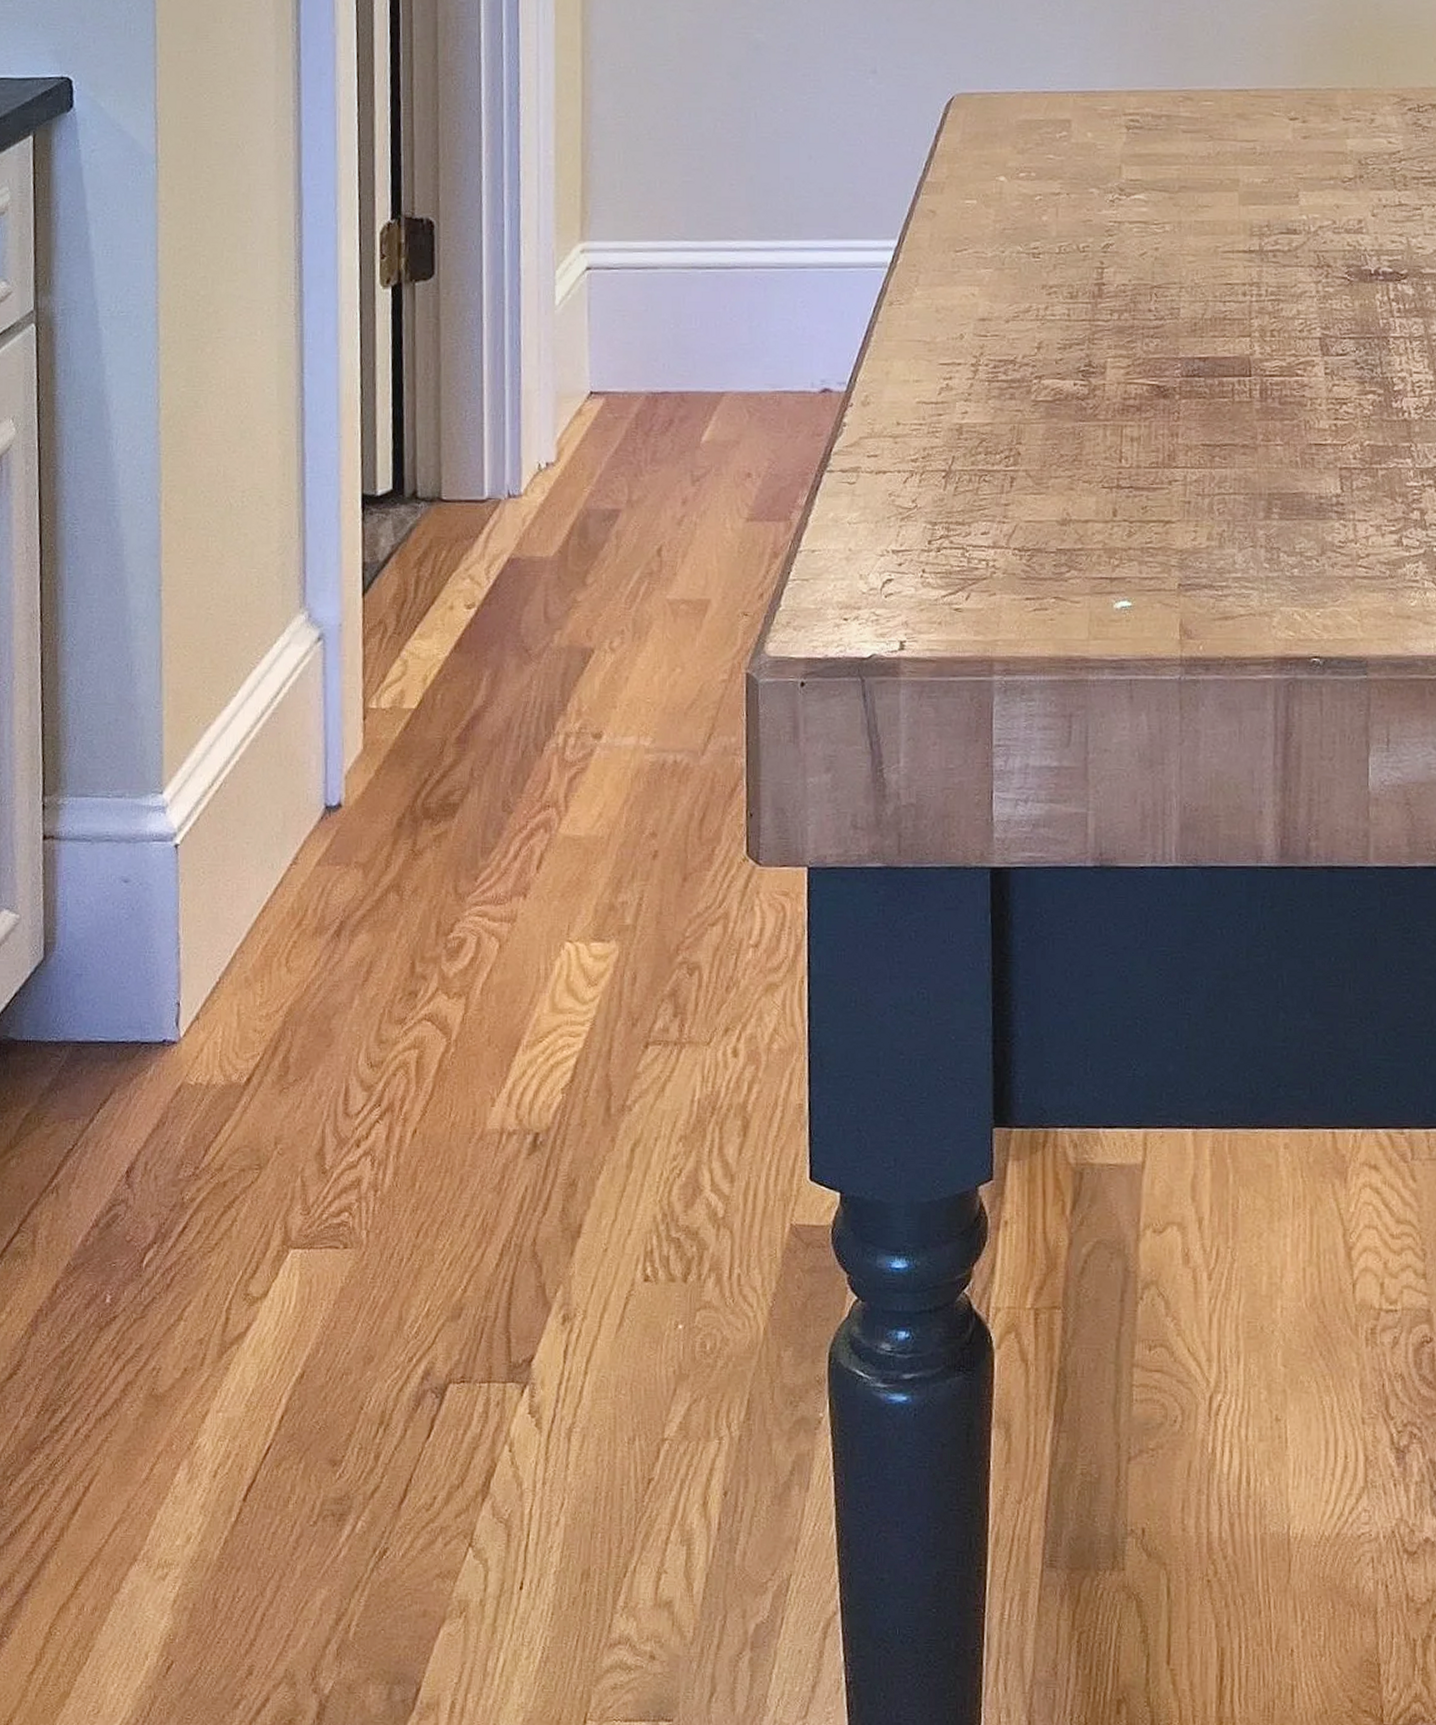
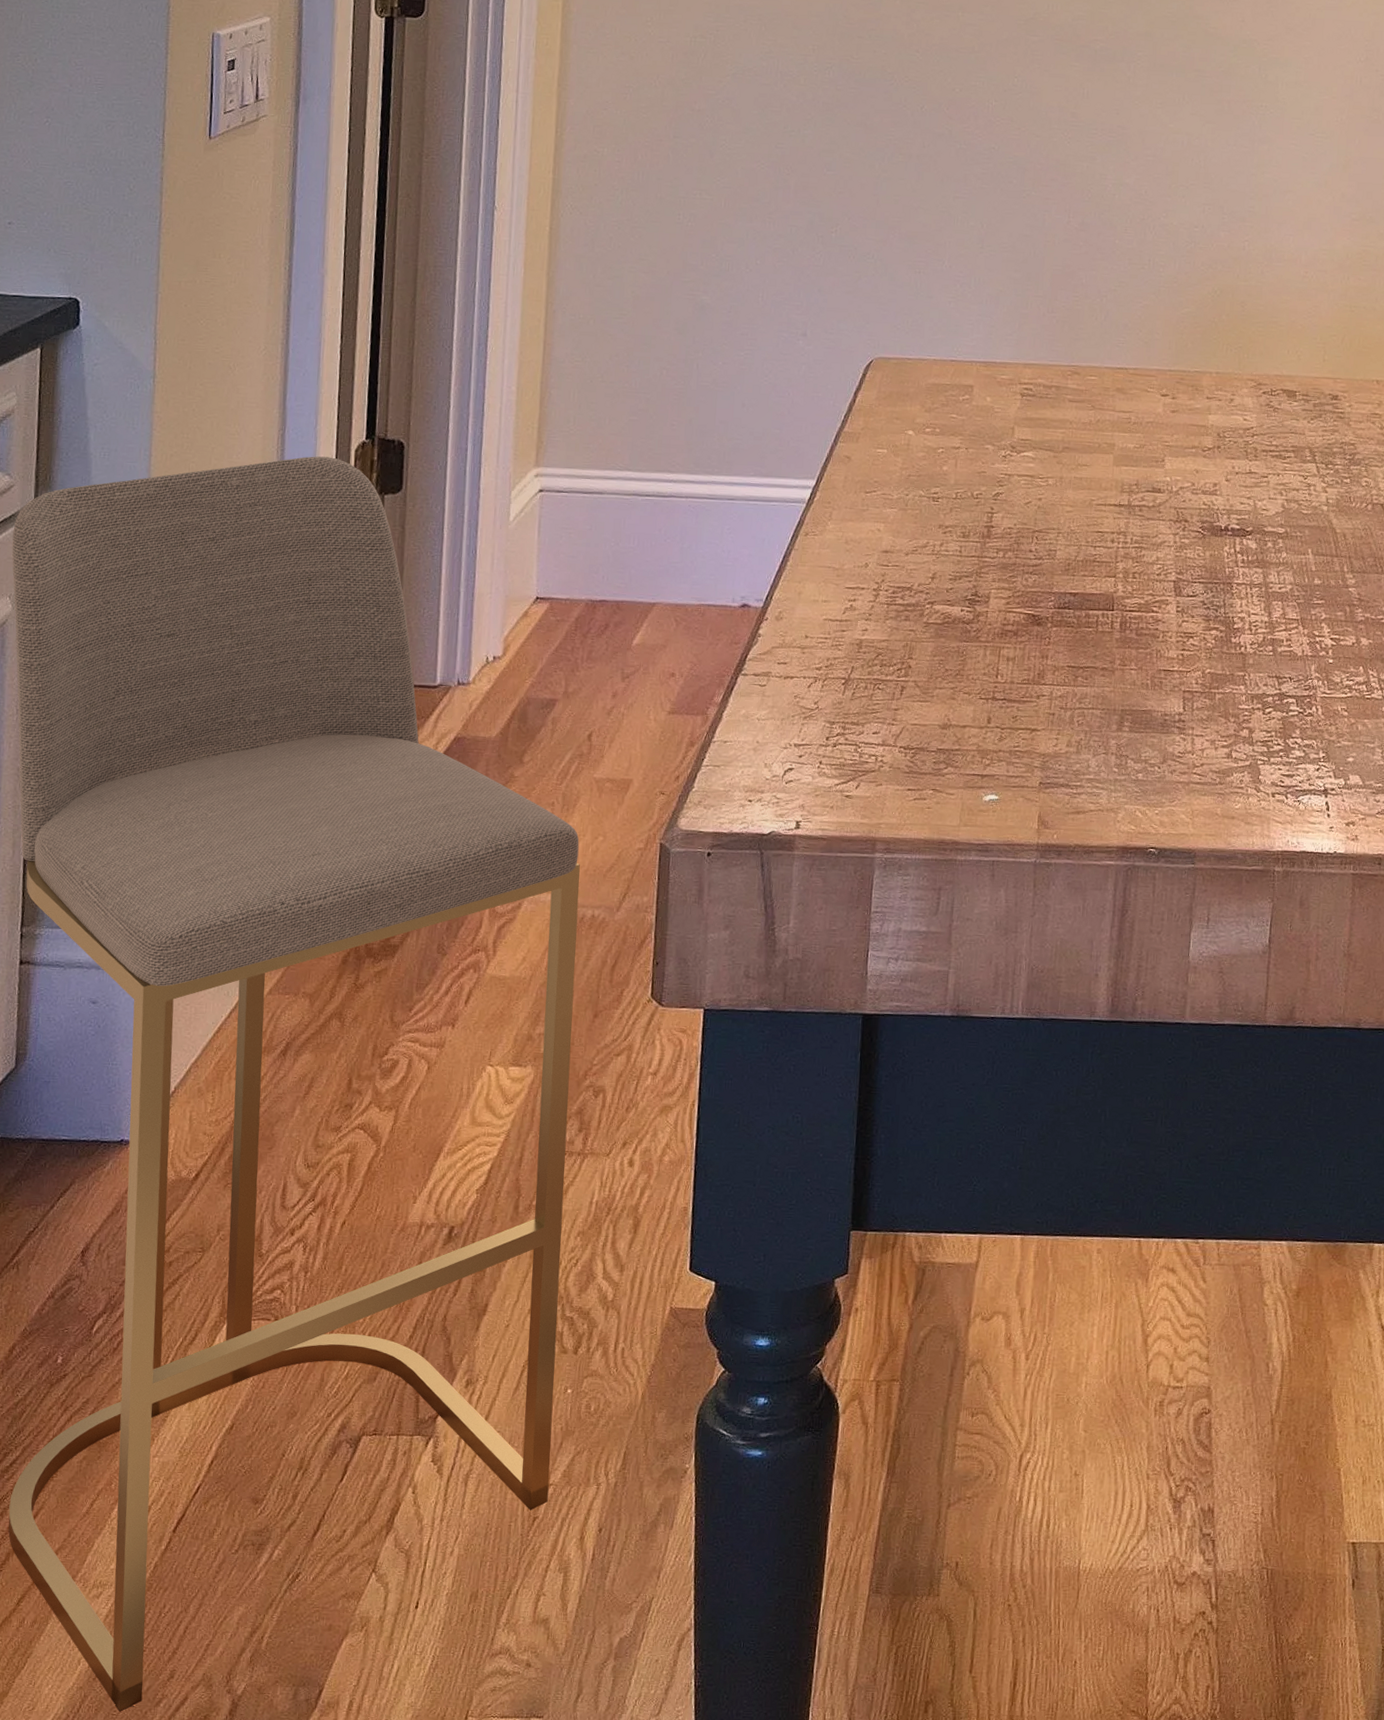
bar stool: none [12,242,664,1715] -> present [8,456,580,1712]

